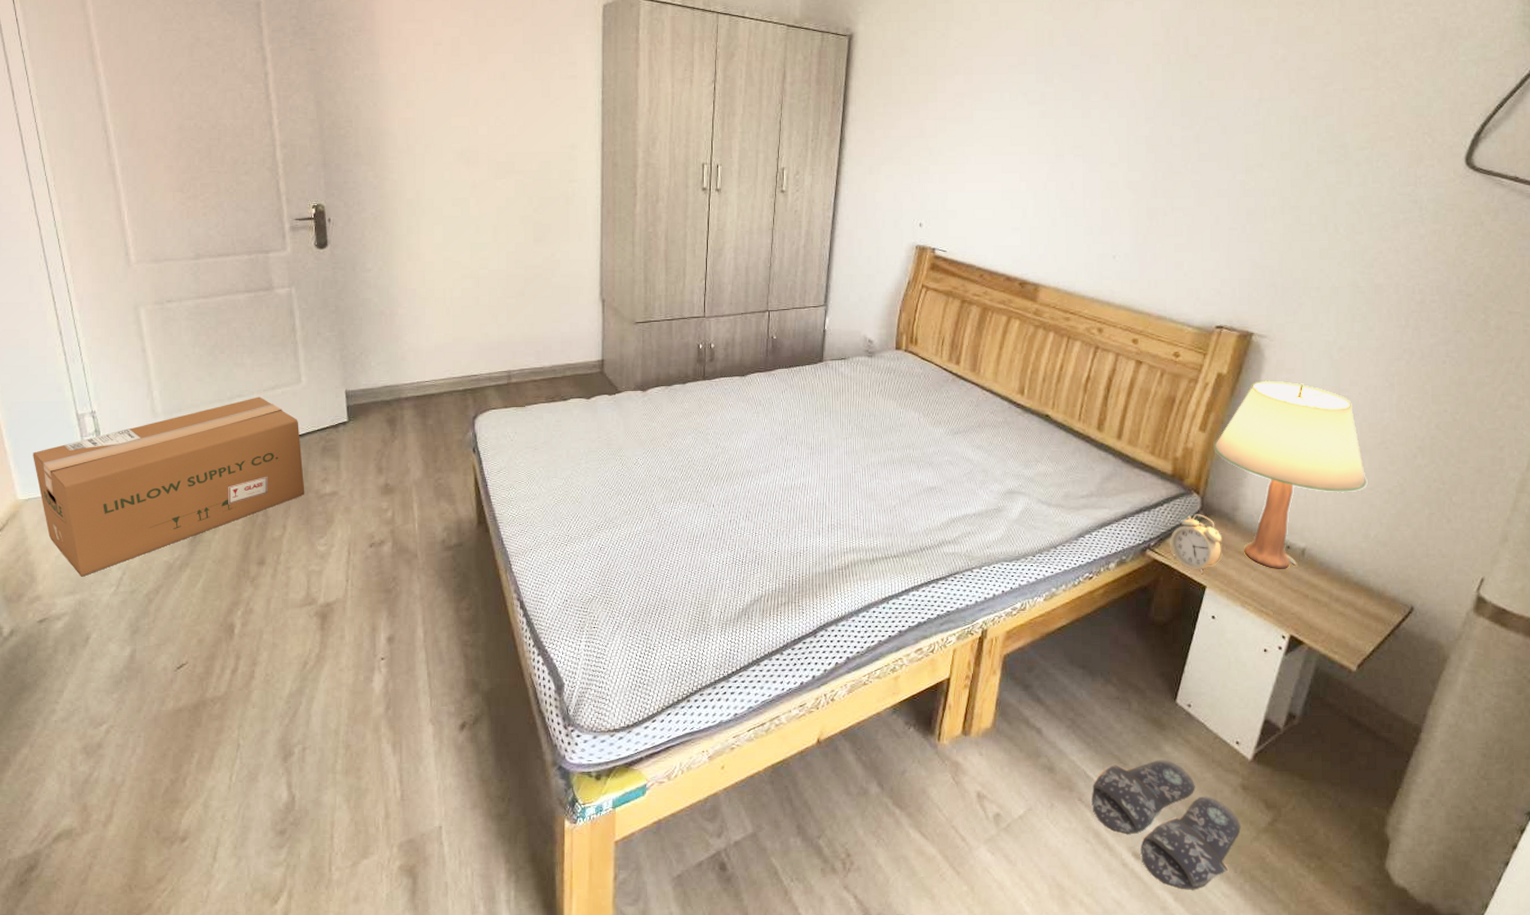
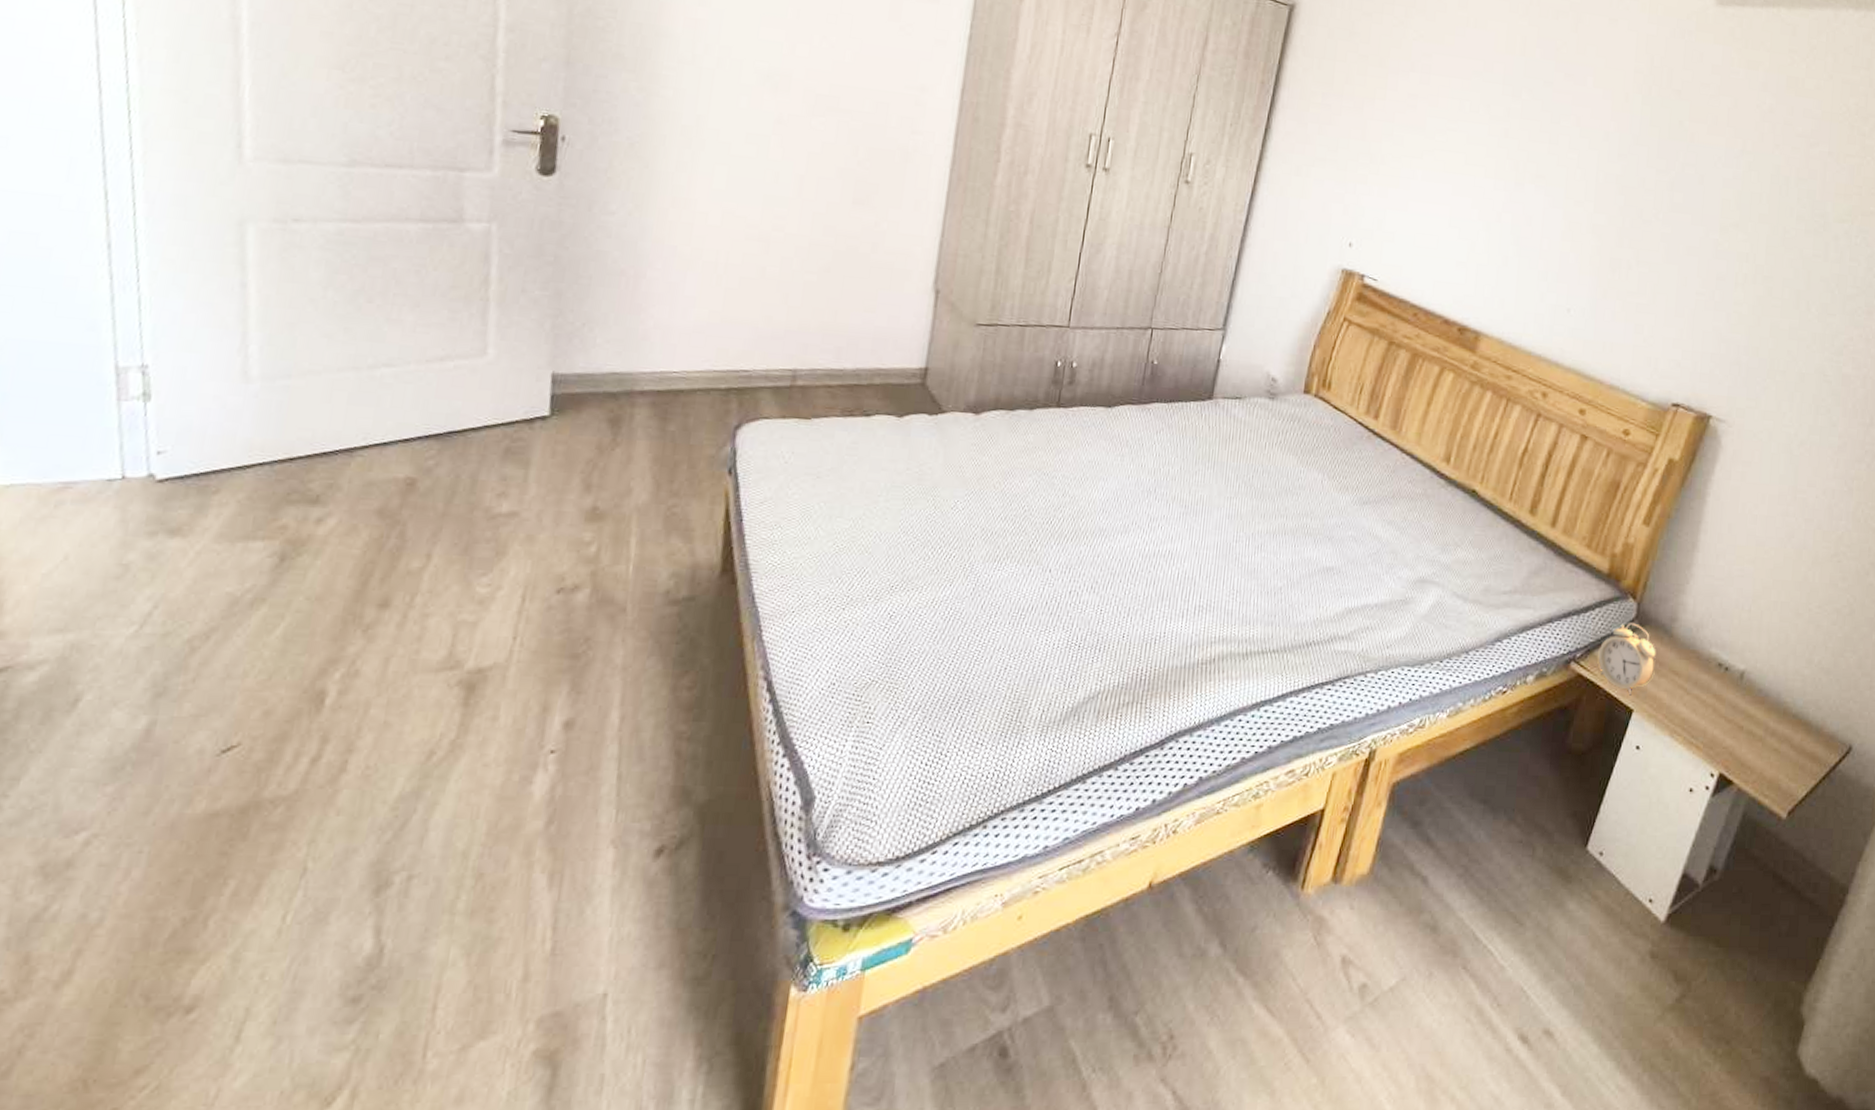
box: present [33,396,305,577] -> none [28,368,474,608]
slippers: present [1091,760,1241,890] -> none [1478,919,1645,1082]
table lamp: present [1215,381,1367,569] -> none [1658,472,1815,694]

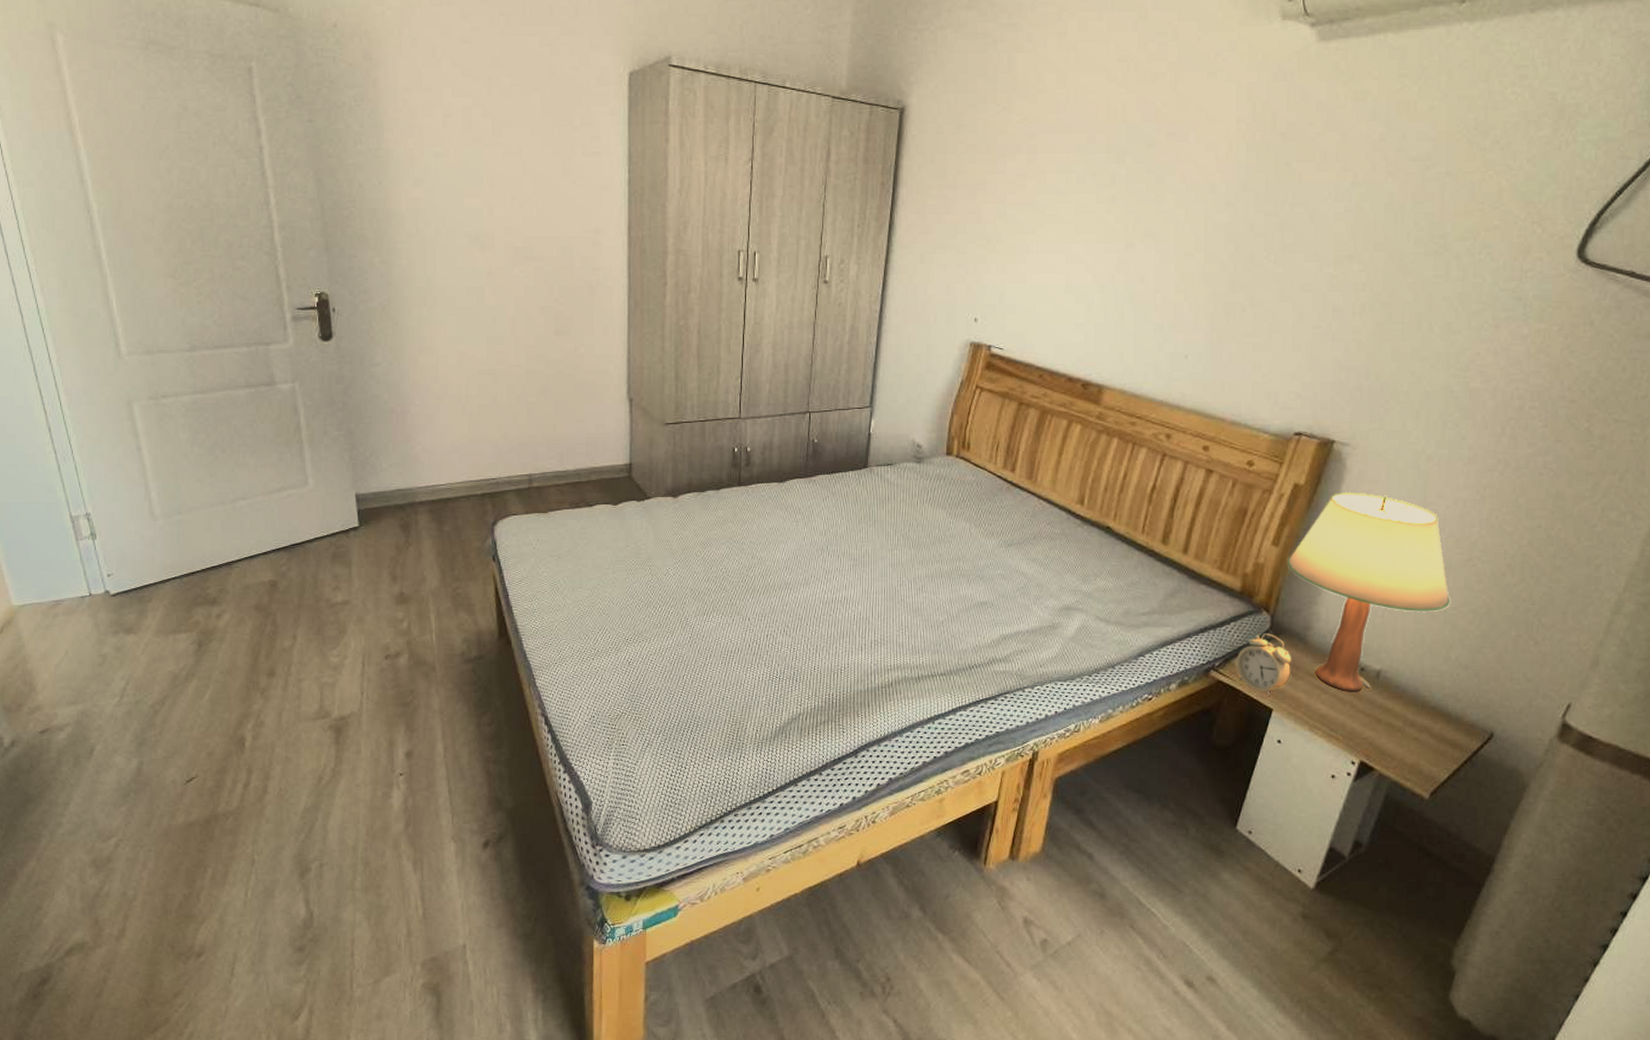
table lamp: none [1658,472,1815,694] -> present [1288,493,1450,692]

